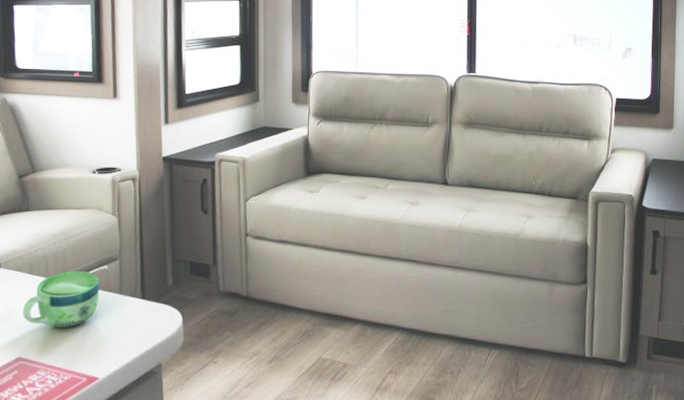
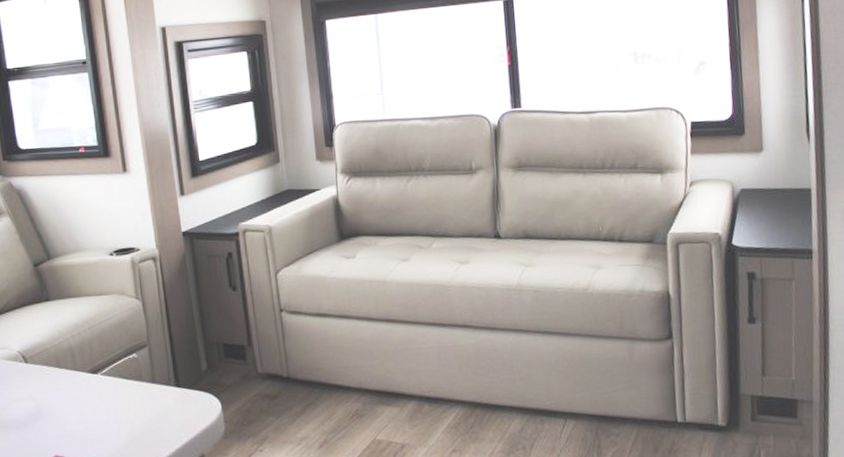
cup: present [22,271,100,327] -> none [54,361,132,422]

